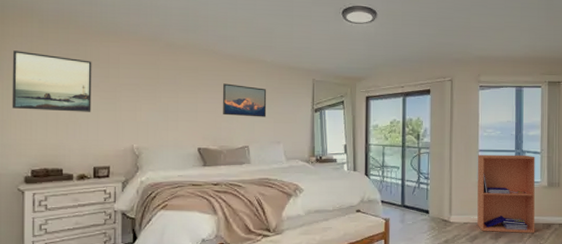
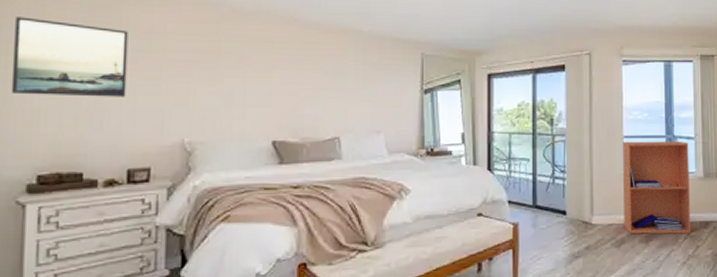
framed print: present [223,83,267,117] -> none [306,59,363,101]

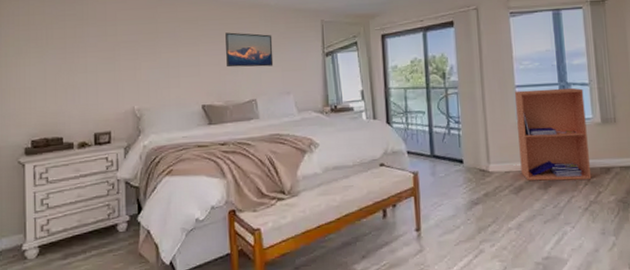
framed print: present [11,17,128,97] -> none [10,15,90,77]
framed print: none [306,59,363,101] -> present [225,32,274,68]

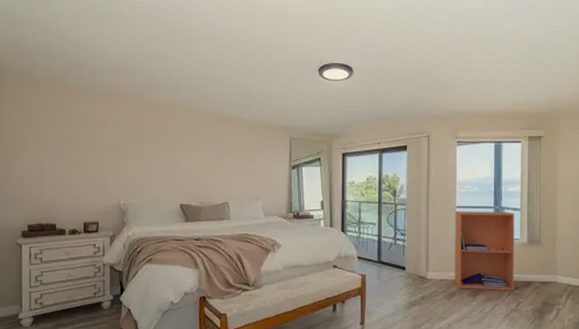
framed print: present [225,32,274,68] -> none [204,141,246,174]

